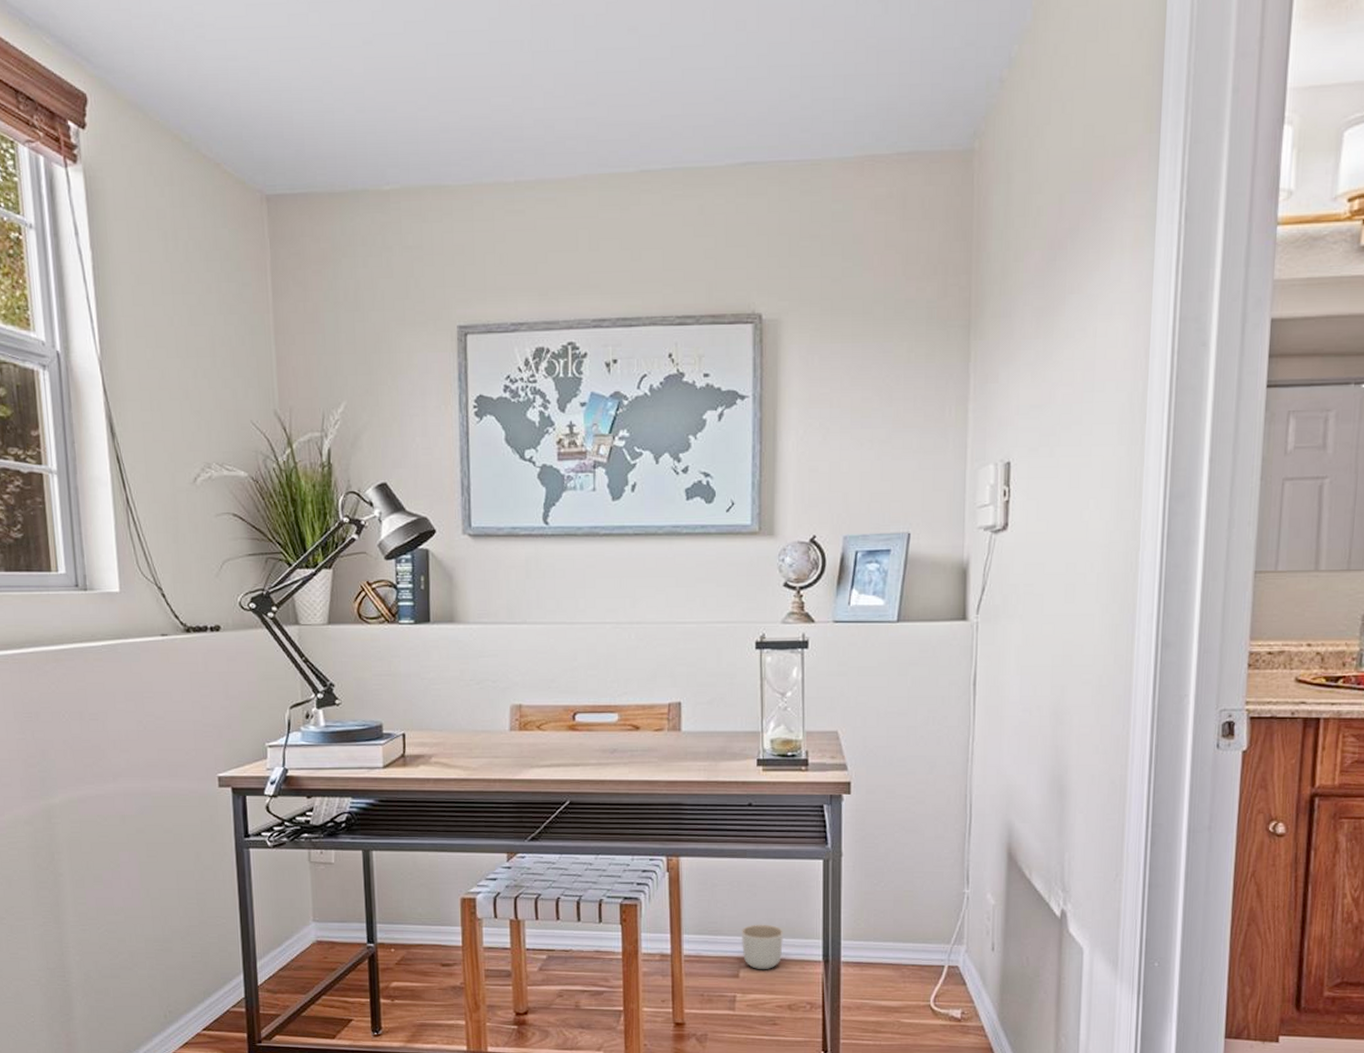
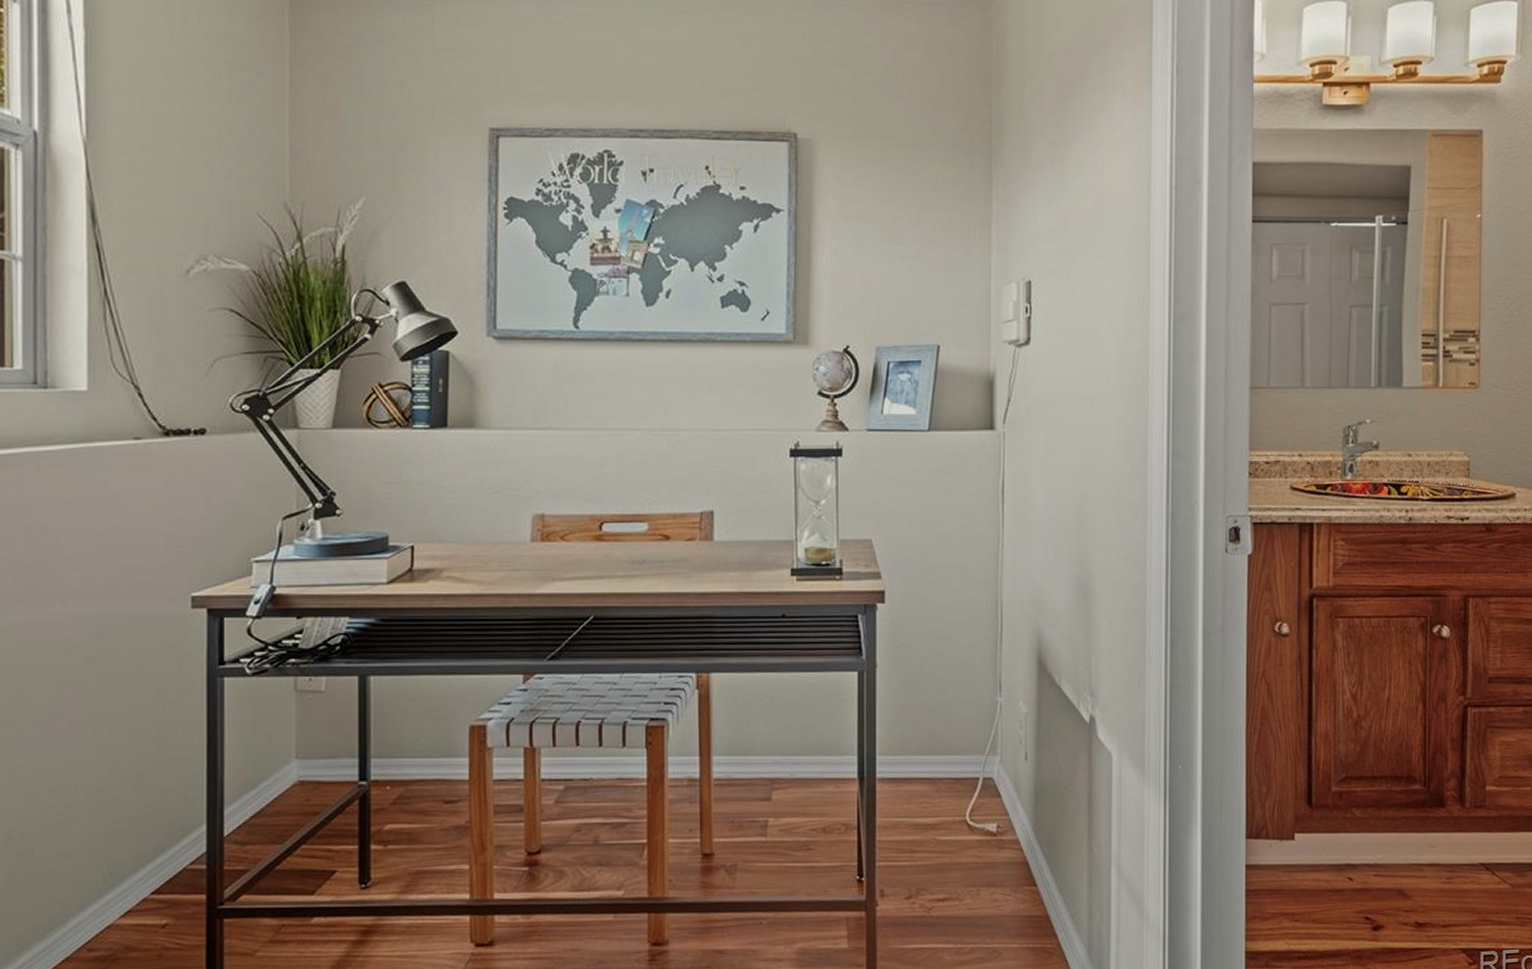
planter: present [742,924,783,969] -> none [774,741,817,790]

